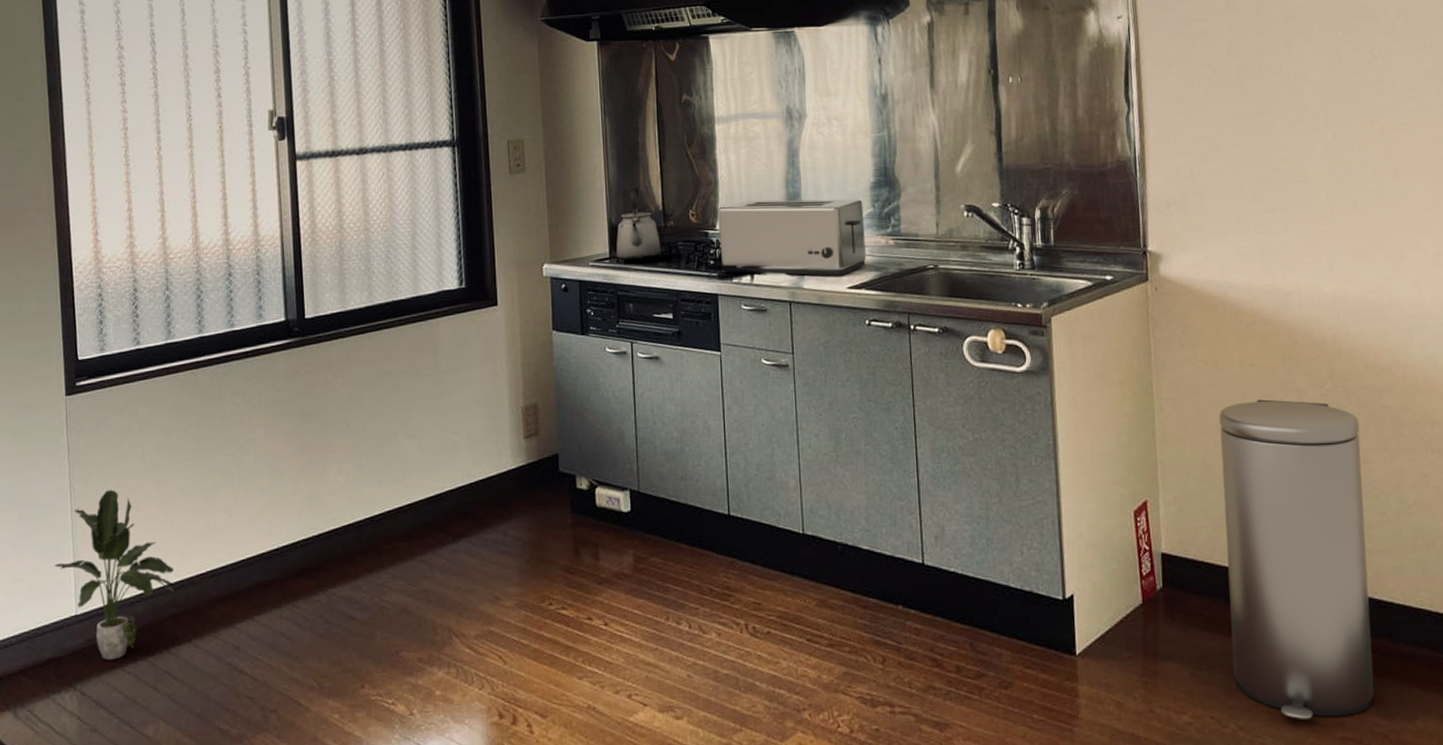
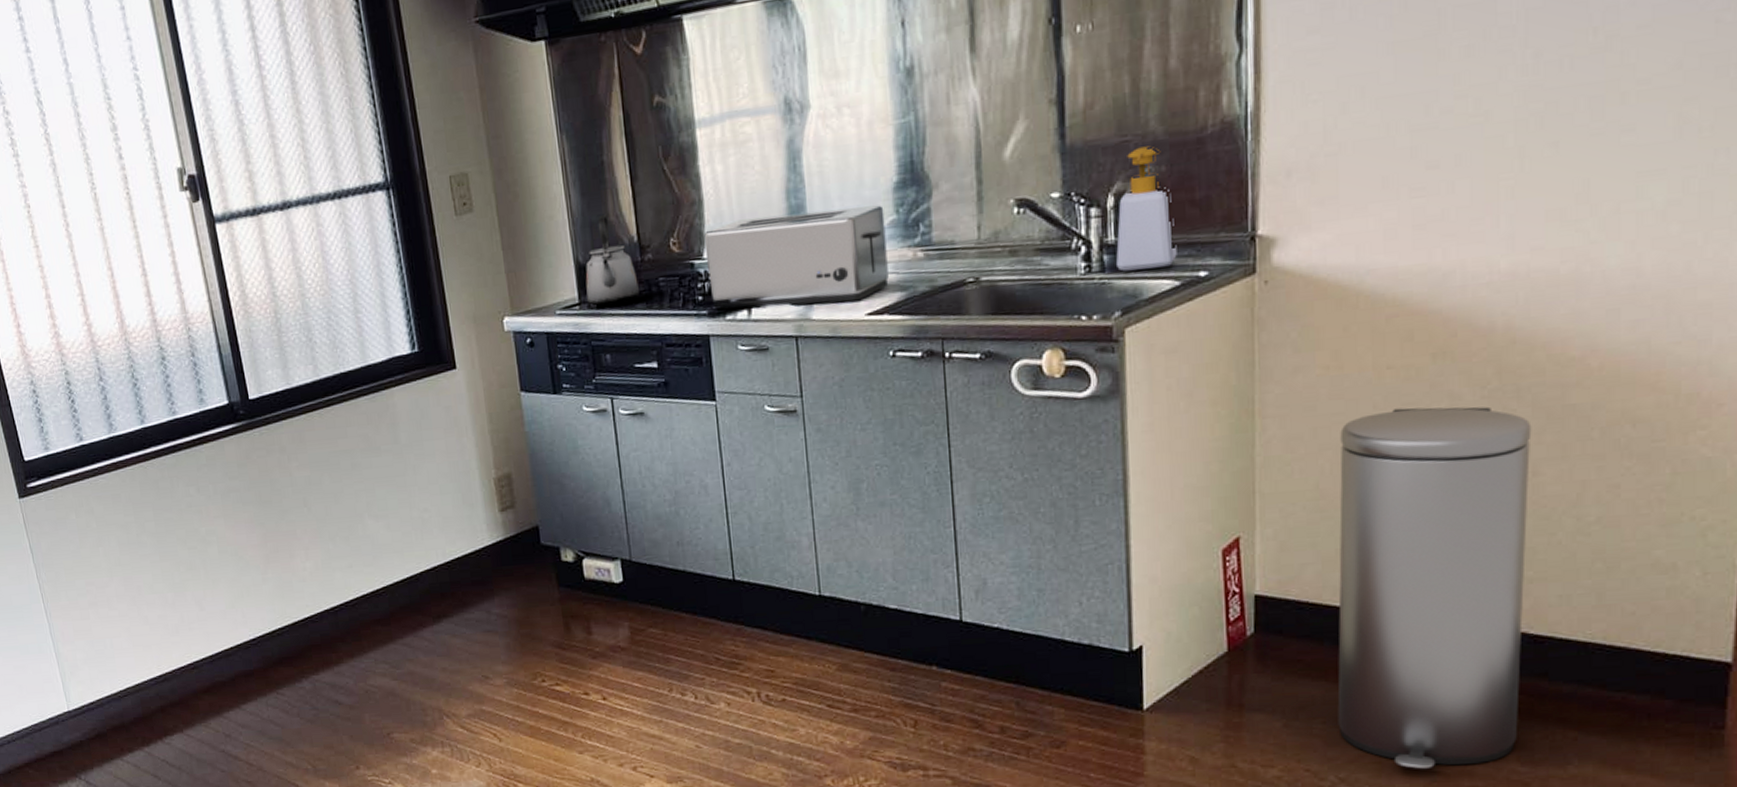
potted plant: present [54,489,174,660] -> none [39,589,159,751]
soap bottle: none [1043,174,1089,271] -> present [1116,146,1177,272]

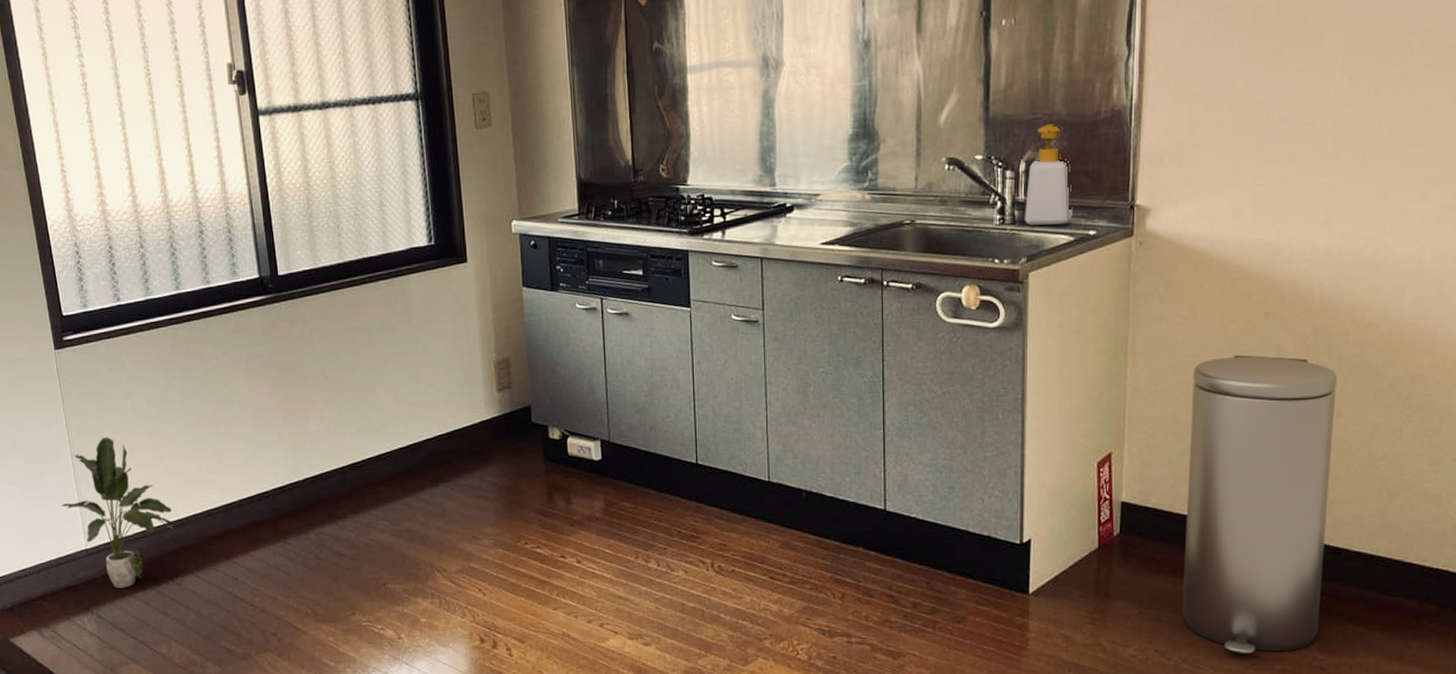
potted plant: none [39,589,159,751] -> present [61,437,174,588]
kettle: present [585,215,639,308] -> none [585,140,631,220]
toaster: present [704,205,889,310] -> none [689,152,841,232]

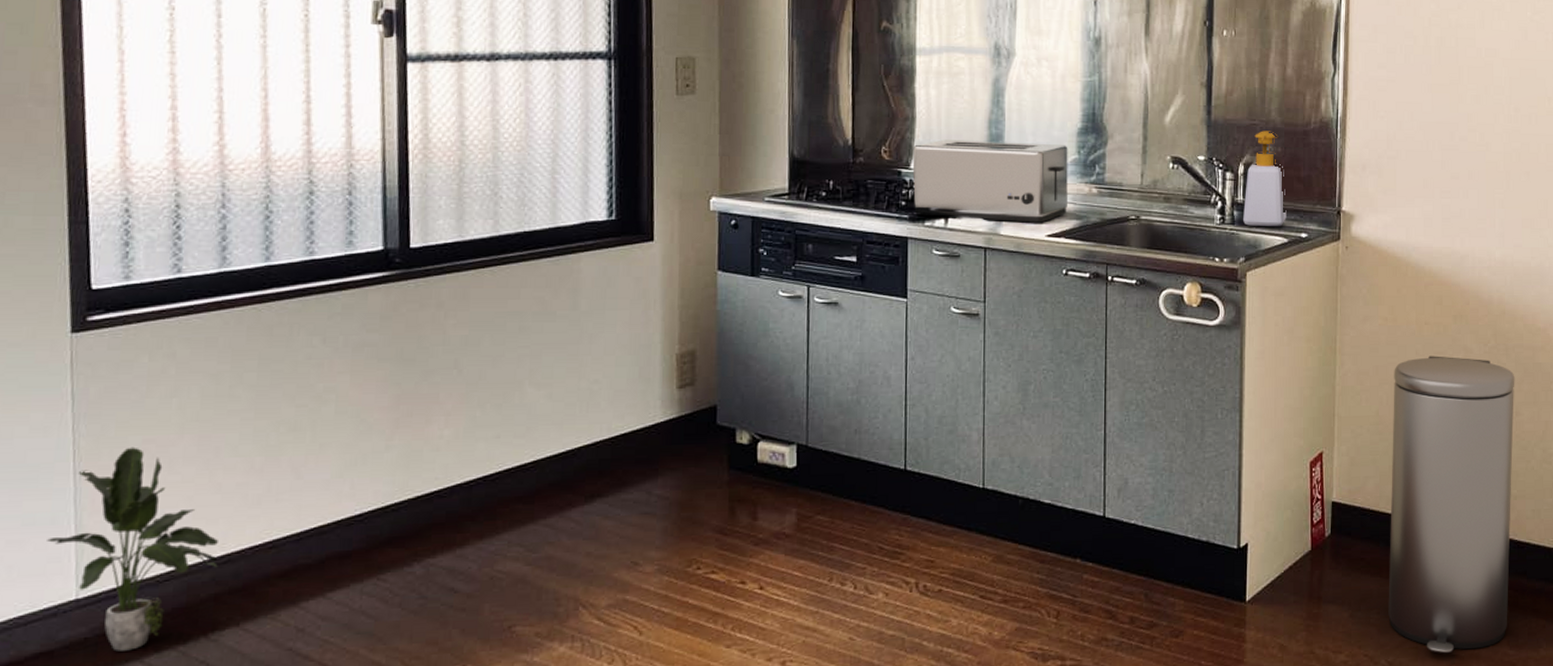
toaster: none [689,152,841,232] -> present [912,139,1068,223]

